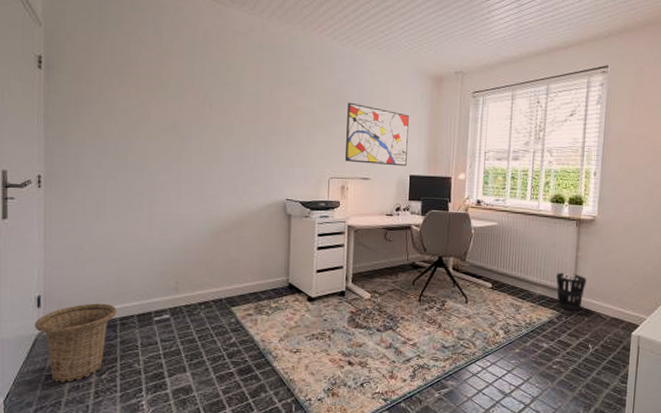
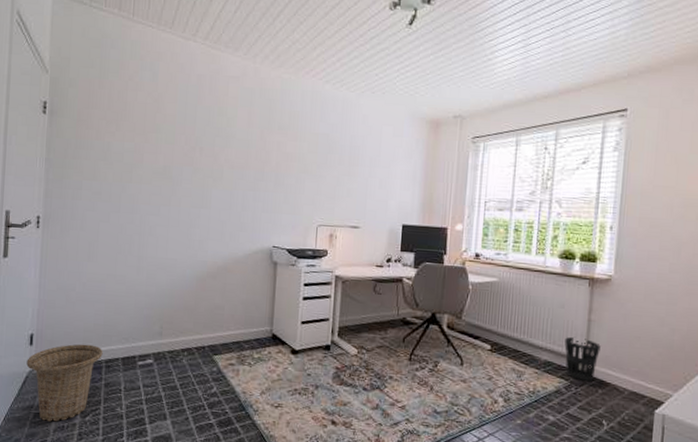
wall art: present [345,102,410,167] -> none [335,147,404,216]

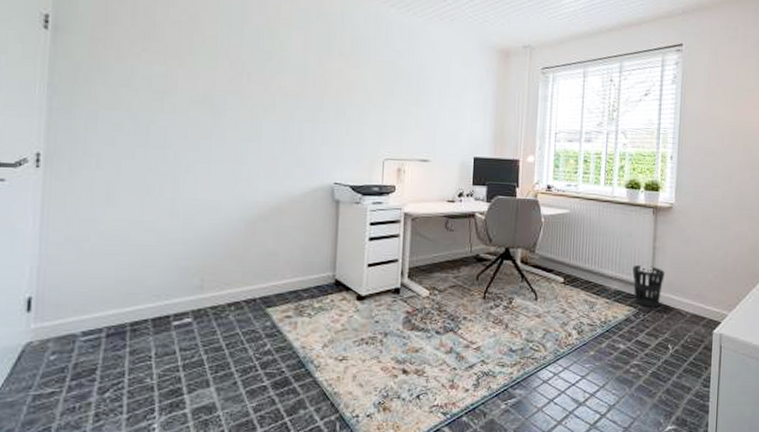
basket: present [26,344,103,422] -> none [22,305,127,403]

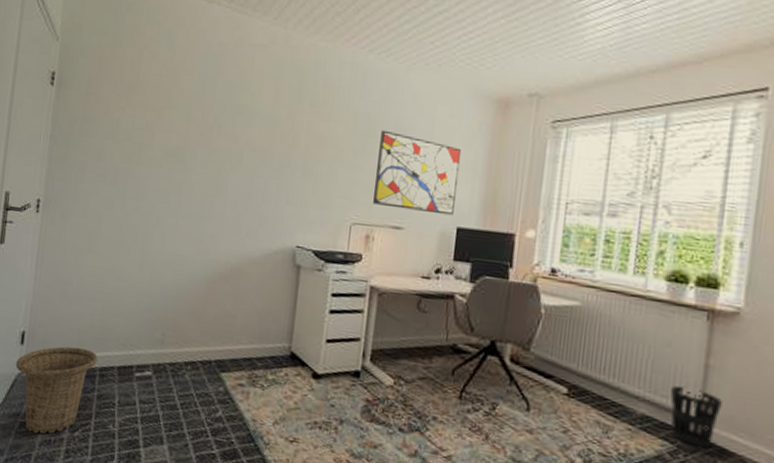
basket: none [22,305,127,403] -> present [16,346,98,435]
wall art: none [402,76,474,148] -> present [373,130,462,216]

